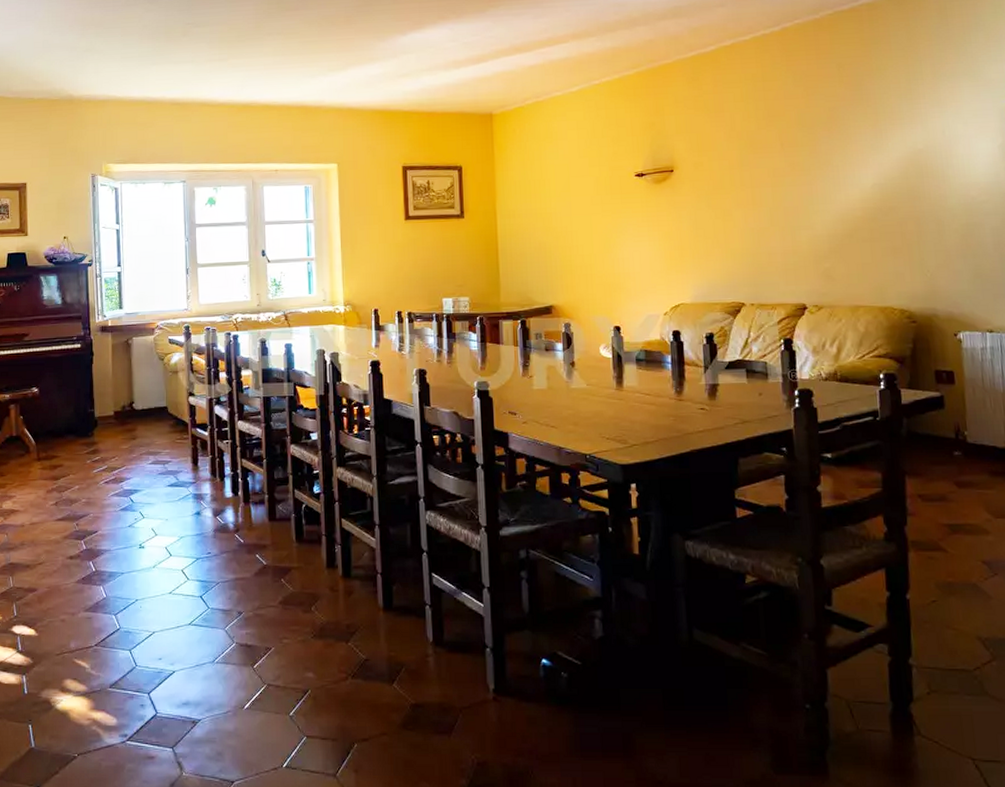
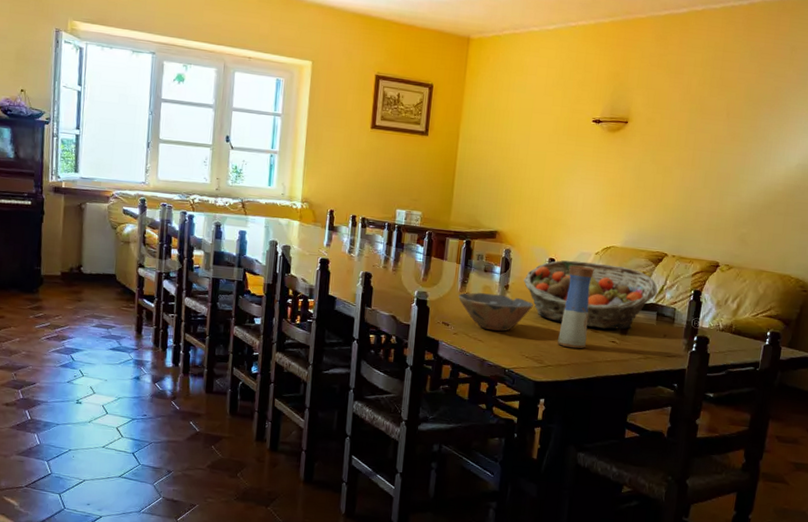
bowl: none [522,373,605,414] -> present [458,292,534,332]
fruit basket: none [589,324,742,396] -> present [523,260,658,330]
vase: none [638,330,672,422] -> present [558,265,594,349]

